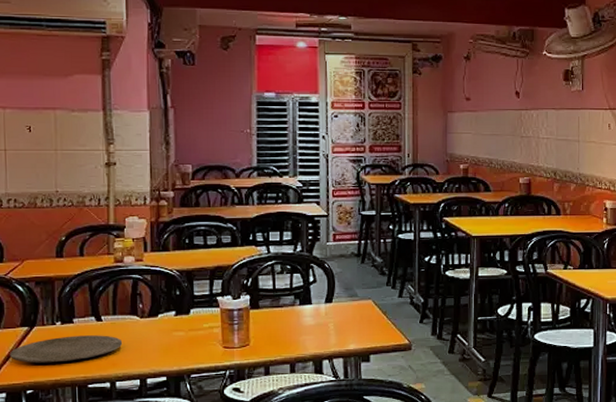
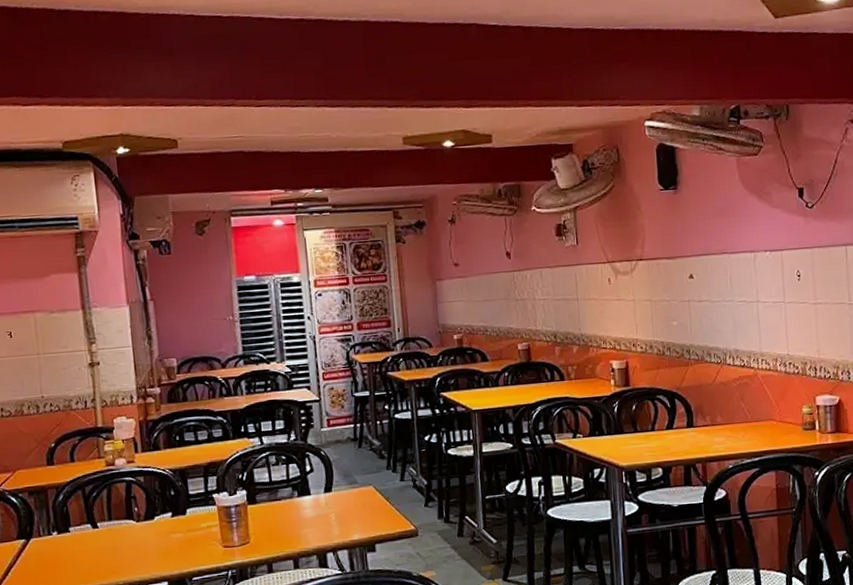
plate: present [10,335,123,363] -> none [9,542,121,577]

